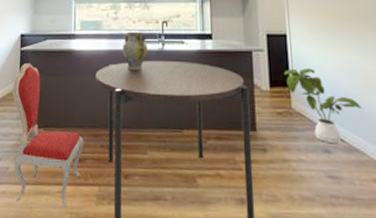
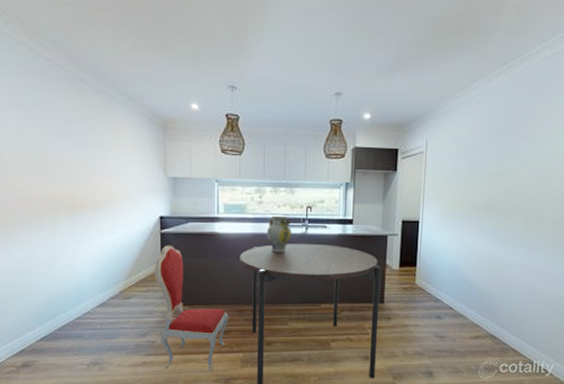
house plant: present [283,68,362,144] -> none [412,251,472,312]

